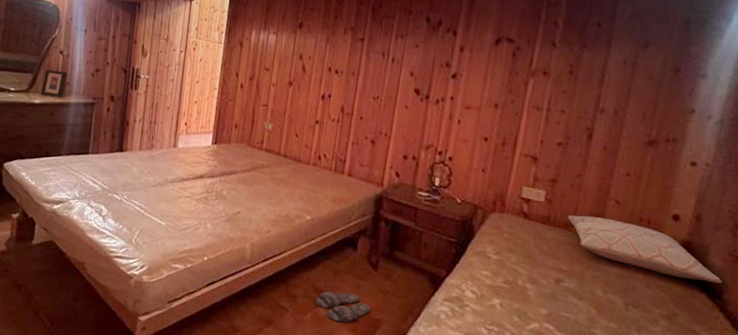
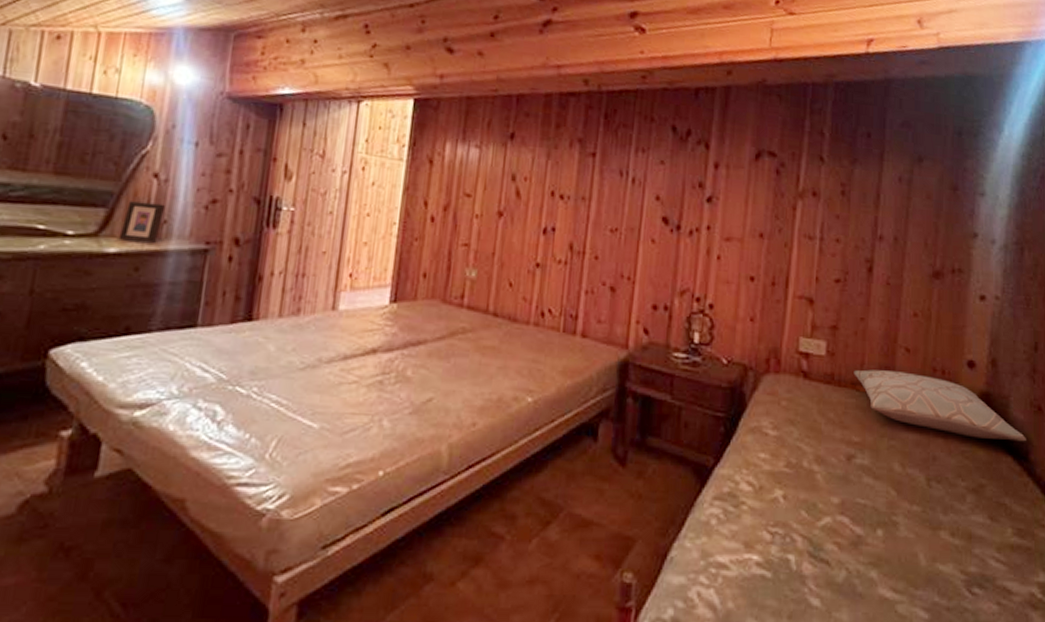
slippers: present [316,291,371,323] -> none [543,503,620,548]

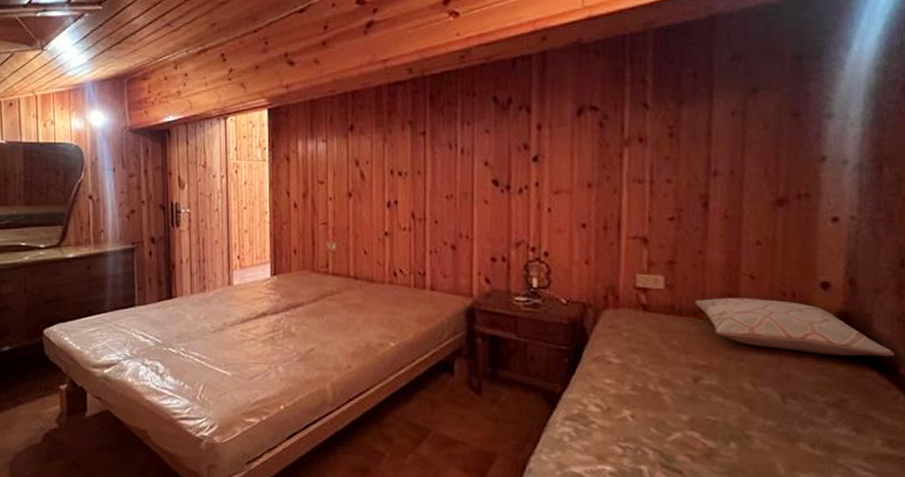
picture frame: present [118,201,165,243] -> none [73,218,100,248]

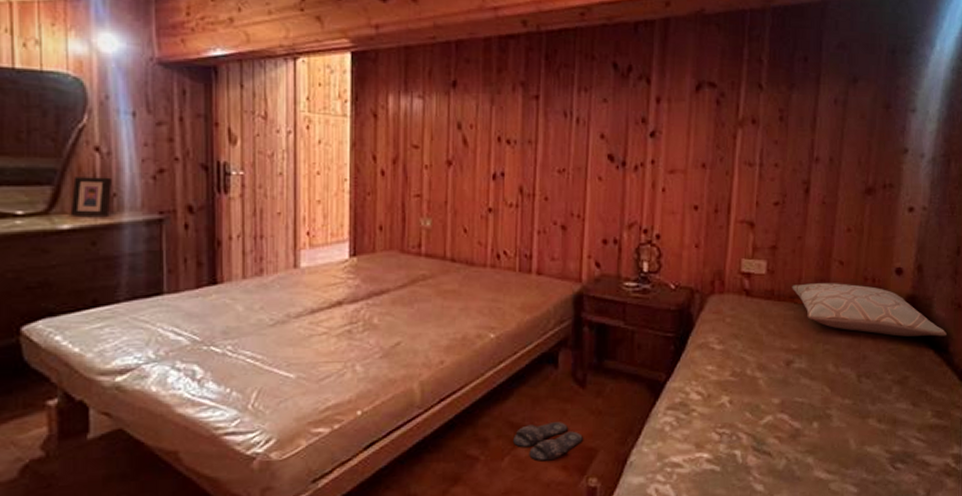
picture frame: none [73,218,100,248] -> present [70,177,112,216]
slippers: none [415,426,481,461] -> present [513,422,583,461]

